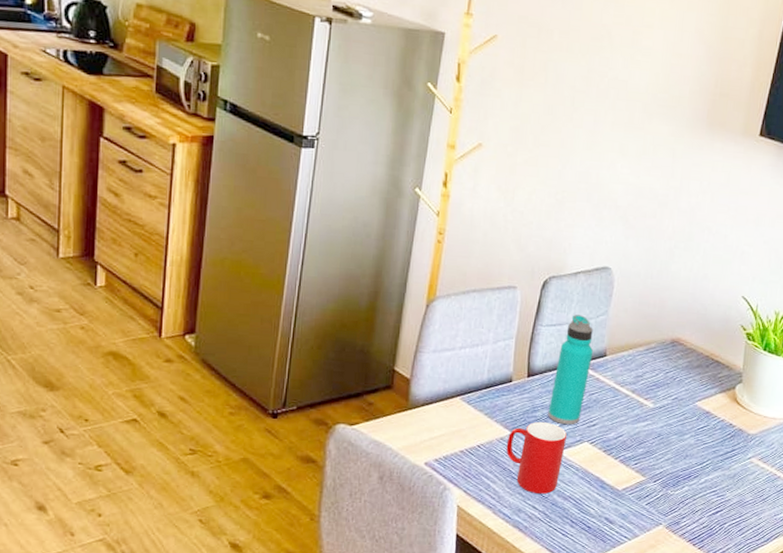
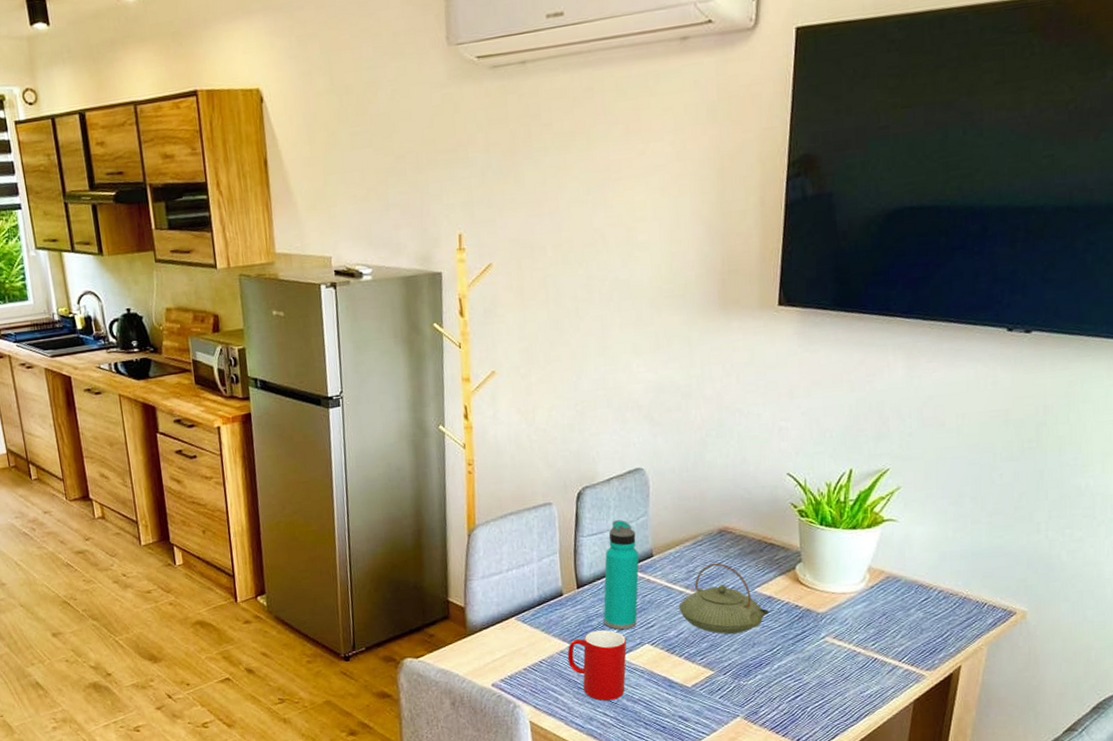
teapot: none [622,371,705,443] -> present [678,562,769,634]

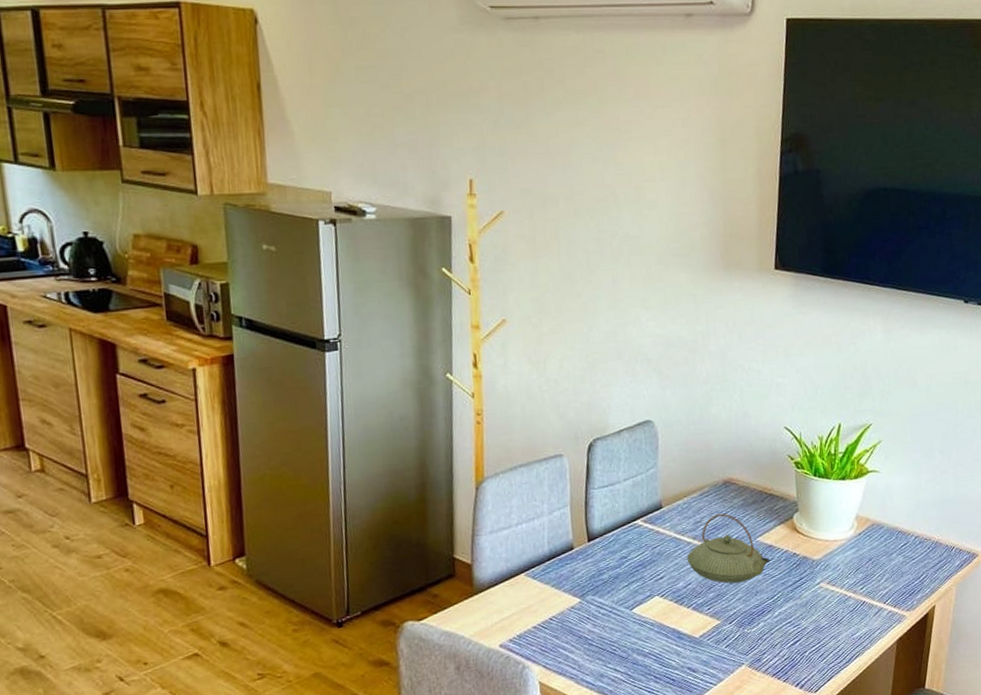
cup: present [567,630,627,701] -> none [578,583,637,656]
water bottle: present [603,520,640,630] -> none [614,472,649,583]

